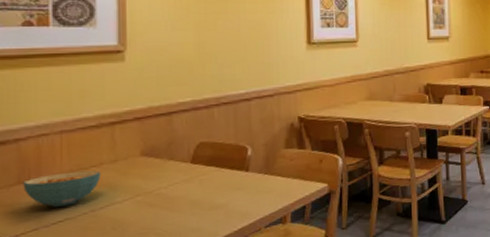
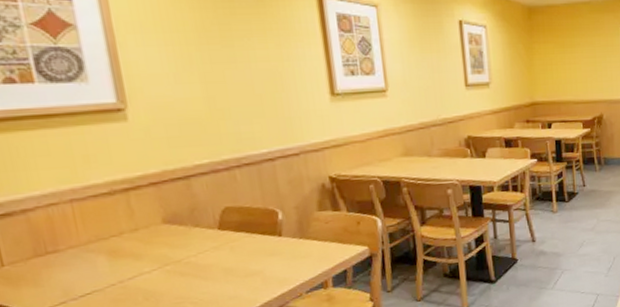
cereal bowl: present [23,170,101,207] -> none [40,240,124,279]

